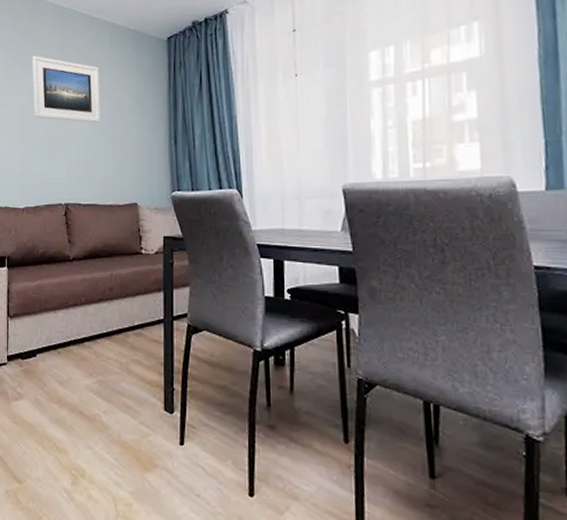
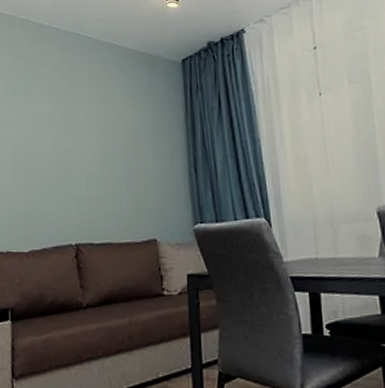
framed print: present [31,55,100,123] -> none [34,83,112,154]

